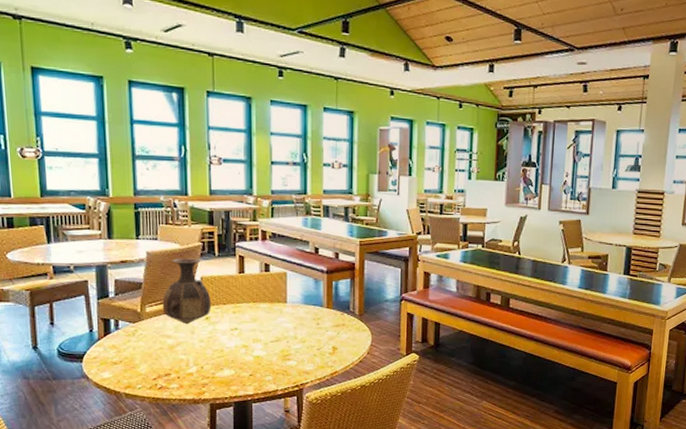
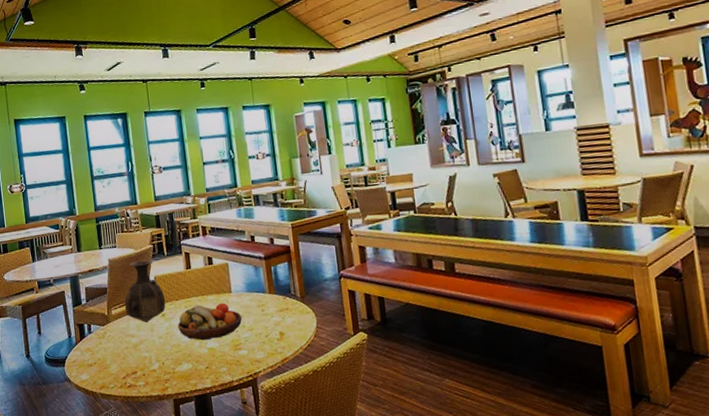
fruit bowl: none [223,311,295,348] -> present [177,303,242,341]

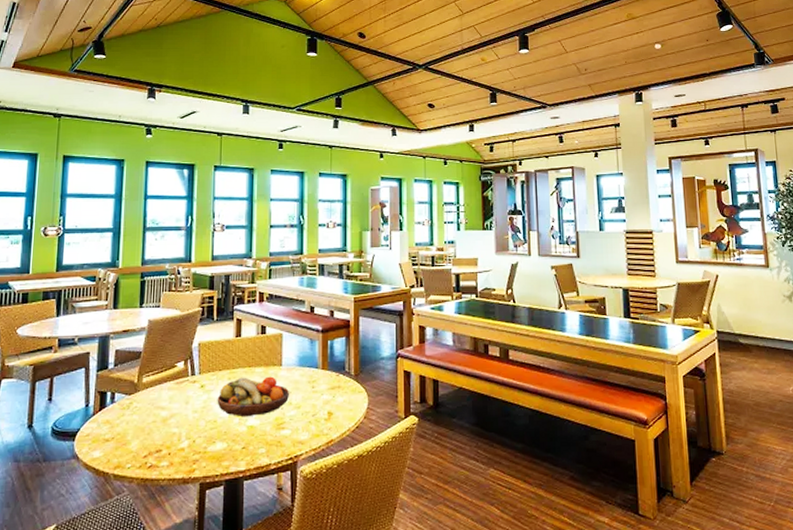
vase: present [124,260,166,323] -> none [159,324,208,395]

